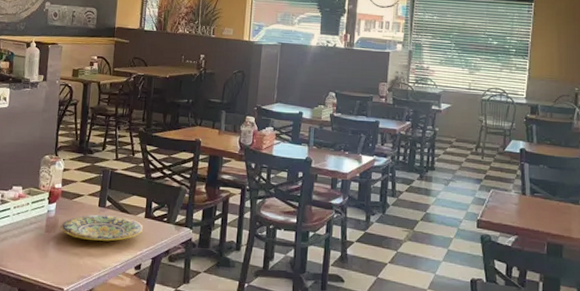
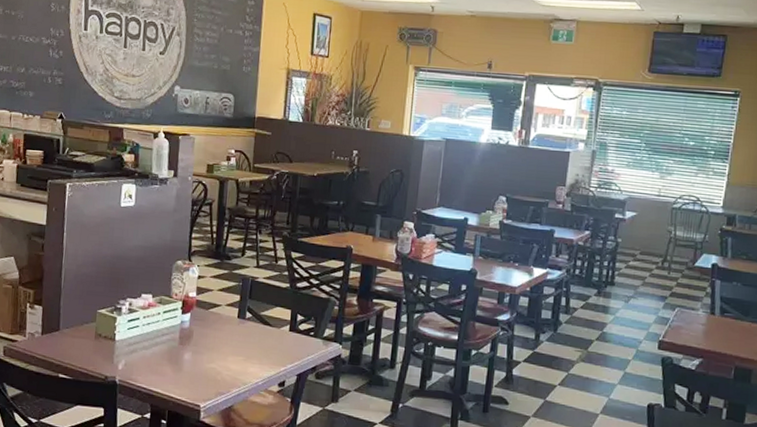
plate: present [60,214,143,241] -> none [195,326,287,356]

